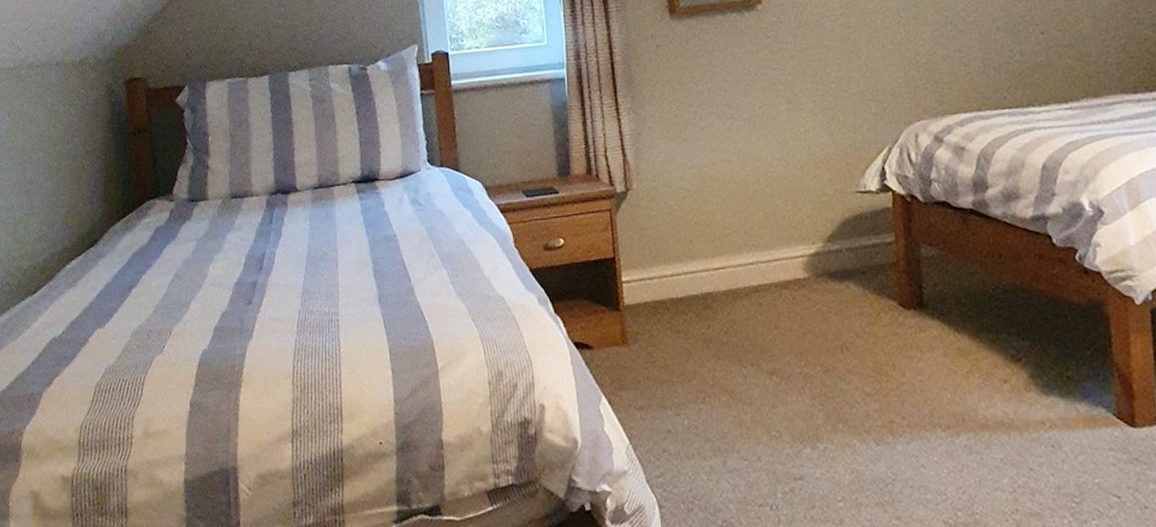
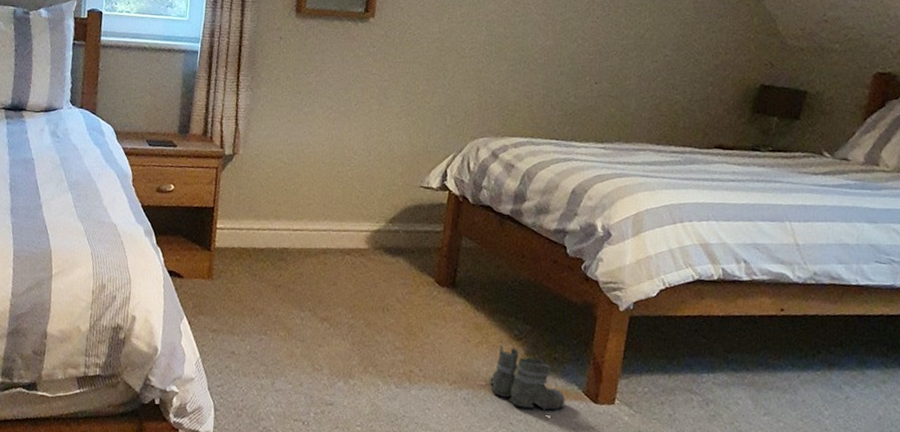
boots: none [988,370,1095,452] -> present [486,345,566,415]

